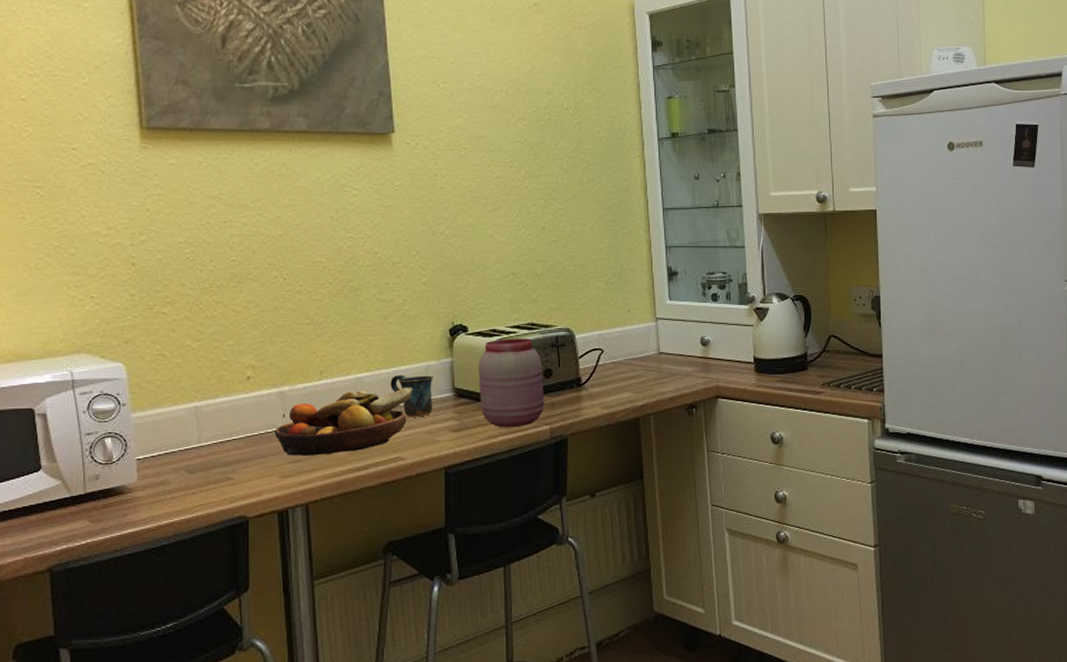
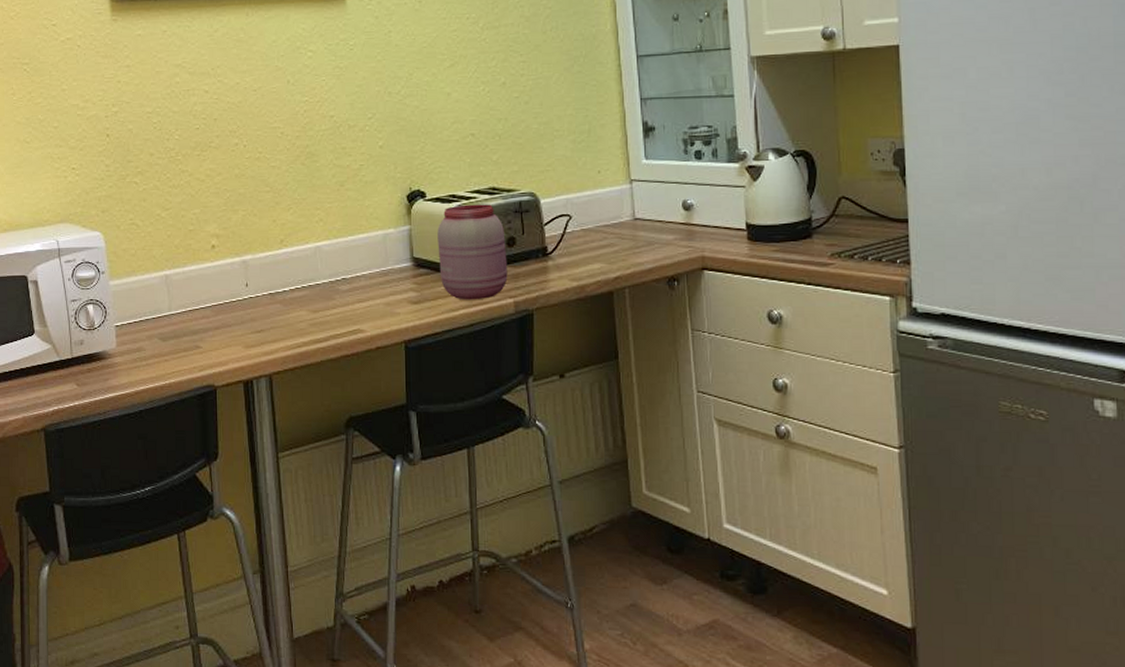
fruit bowl: present [274,388,413,456] -> none [238,257,371,326]
mug: present [390,374,433,417] -> none [348,243,392,288]

